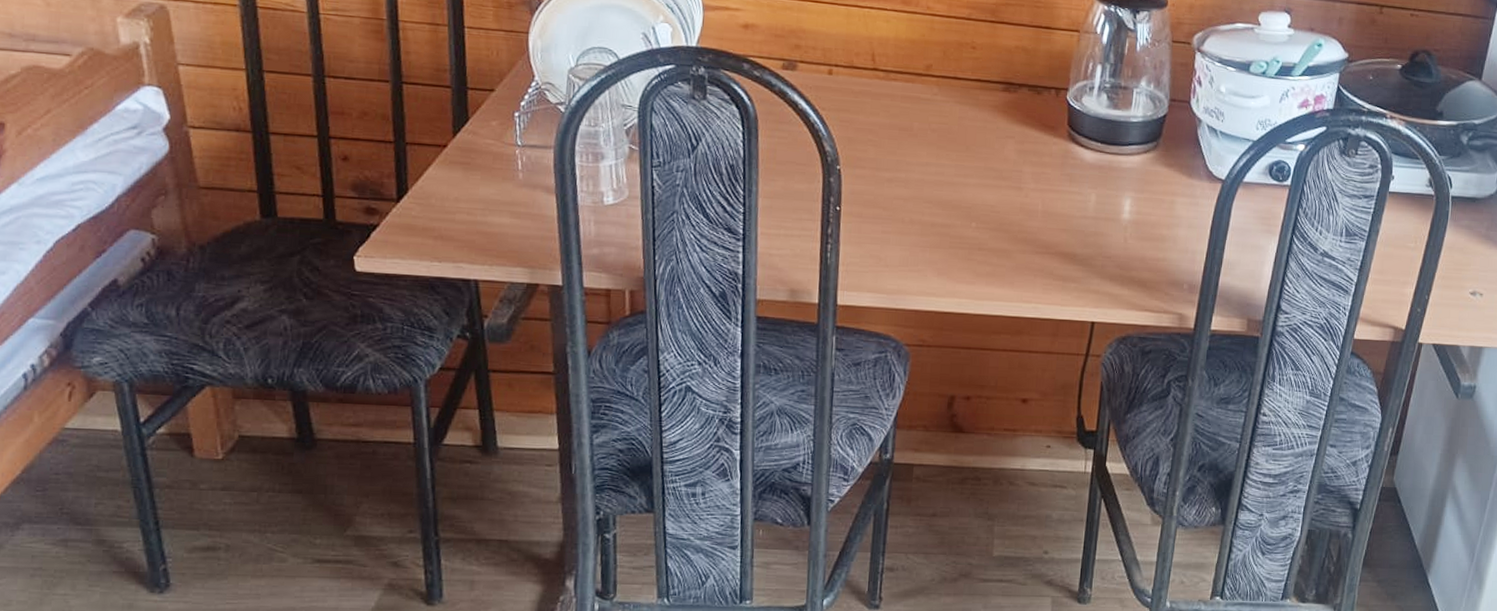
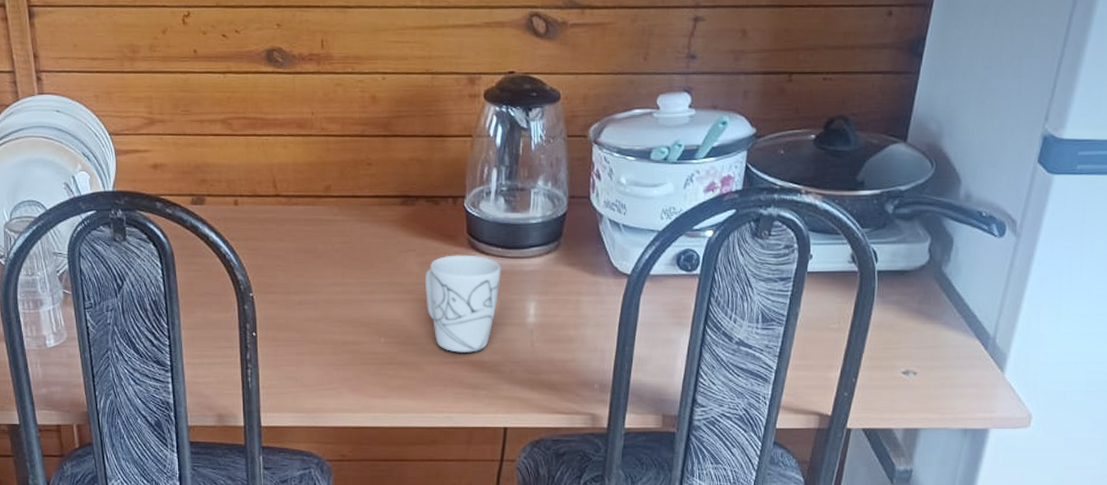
mug: none [1021,145,1100,244] -> present [424,255,502,353]

